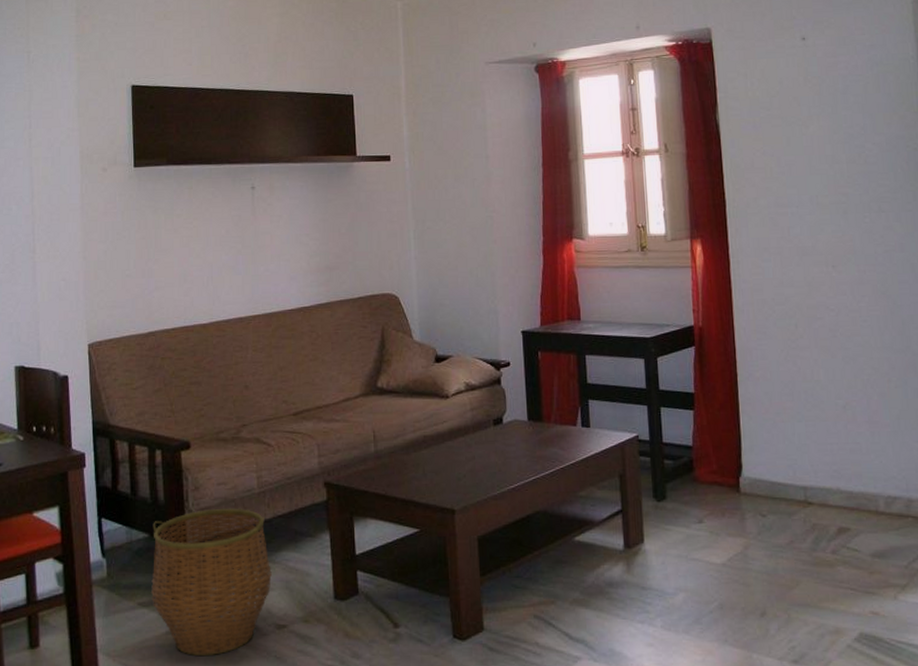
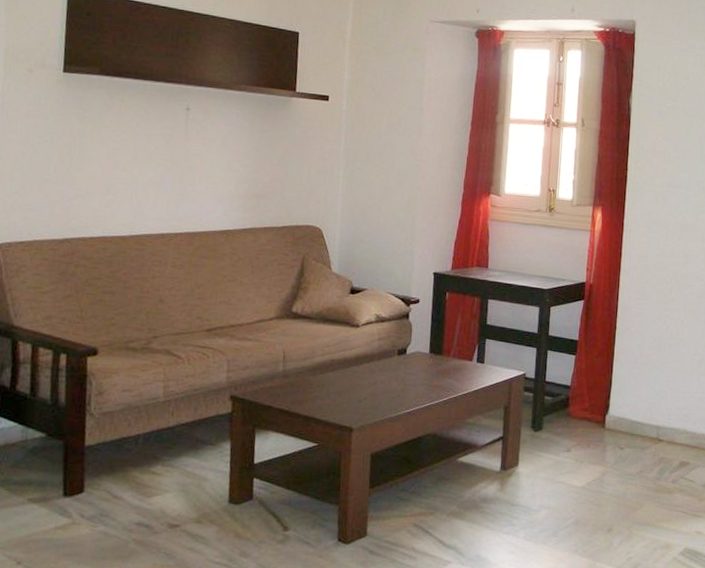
basket: present [151,507,272,655] -> none [43,413,170,550]

